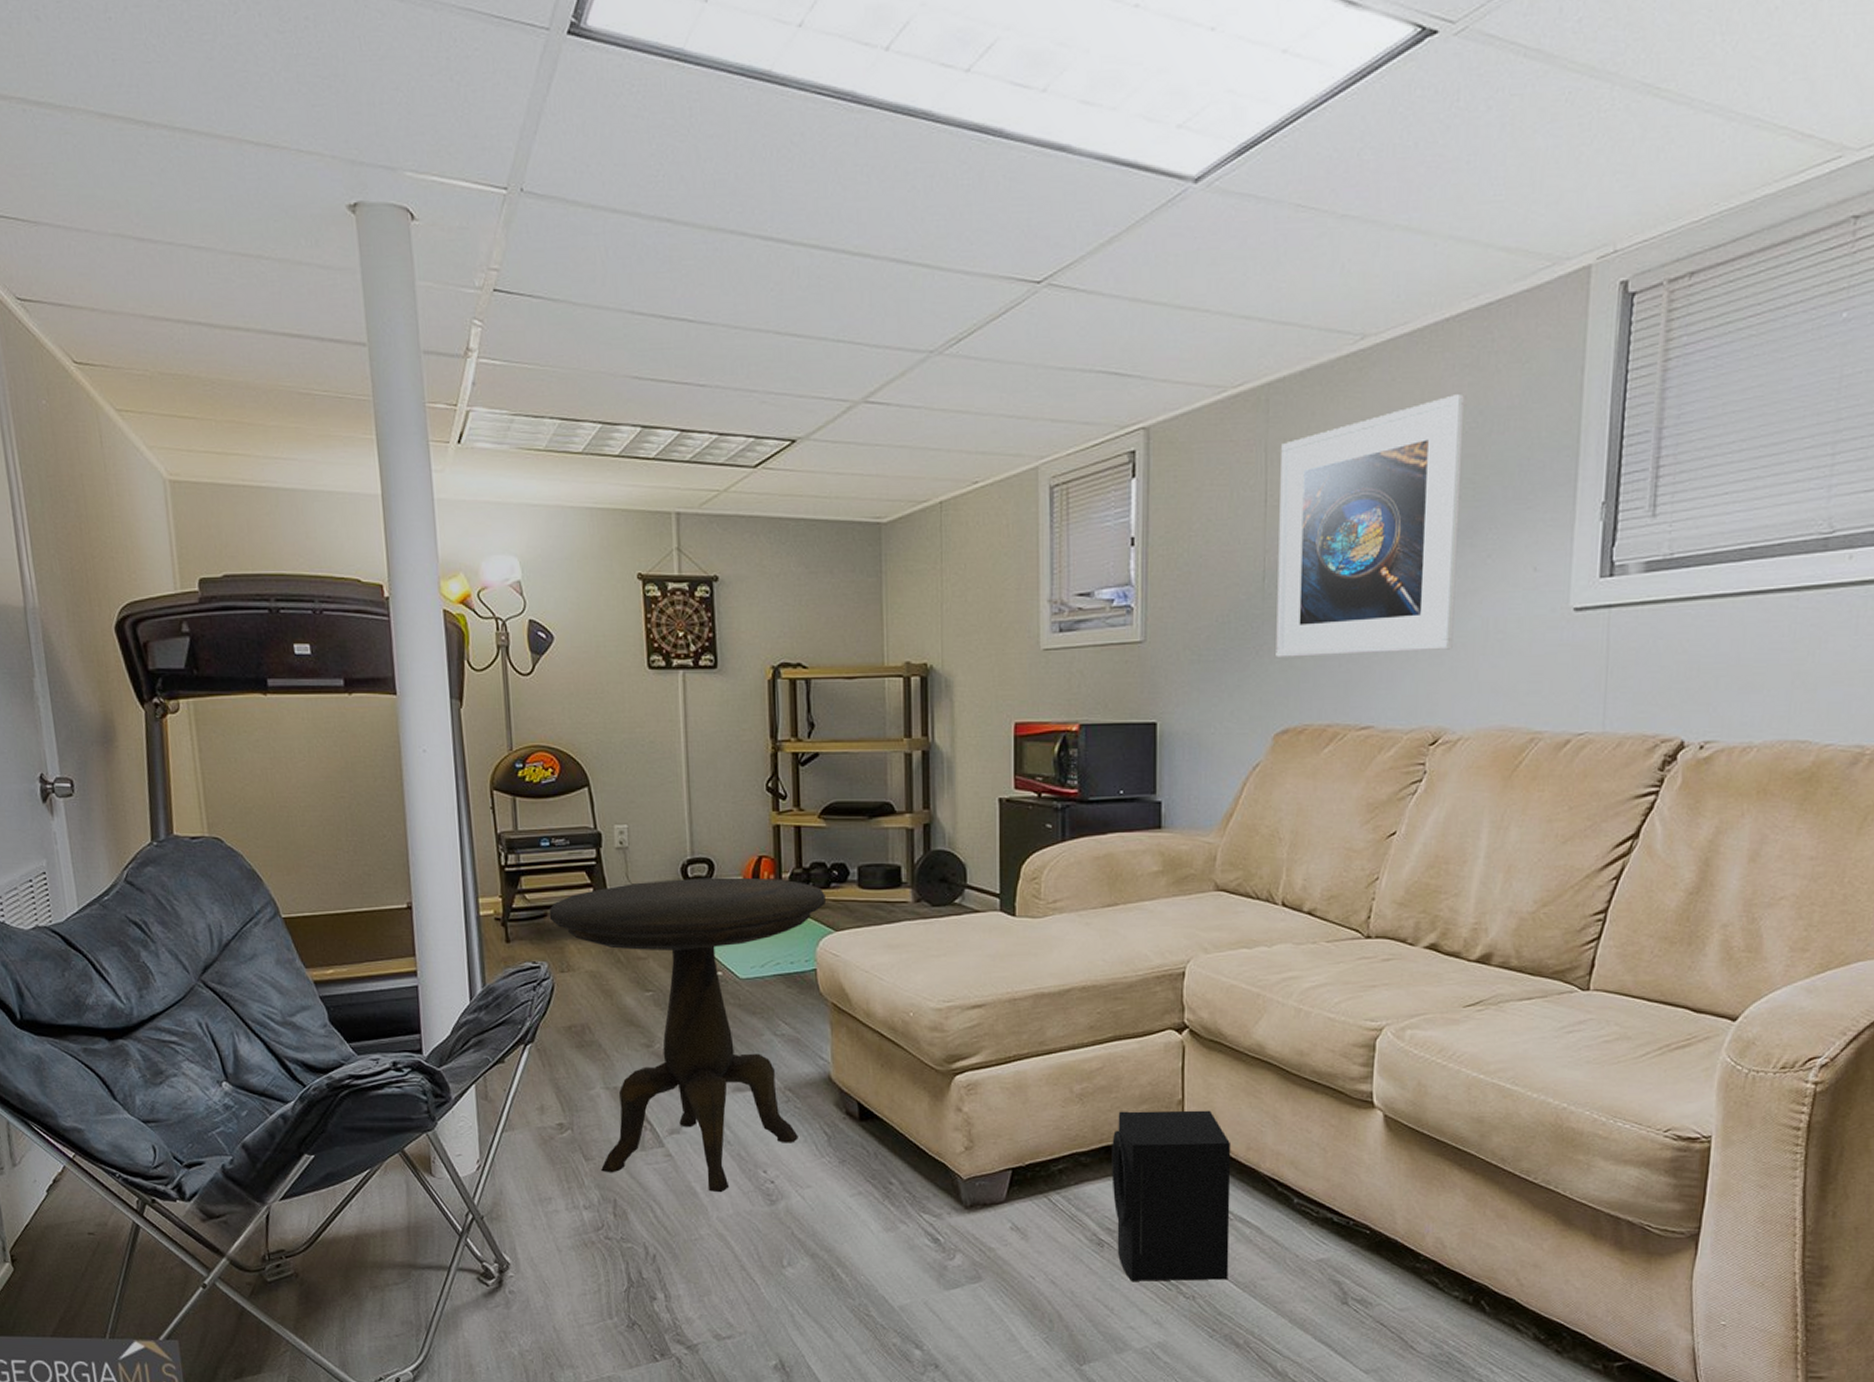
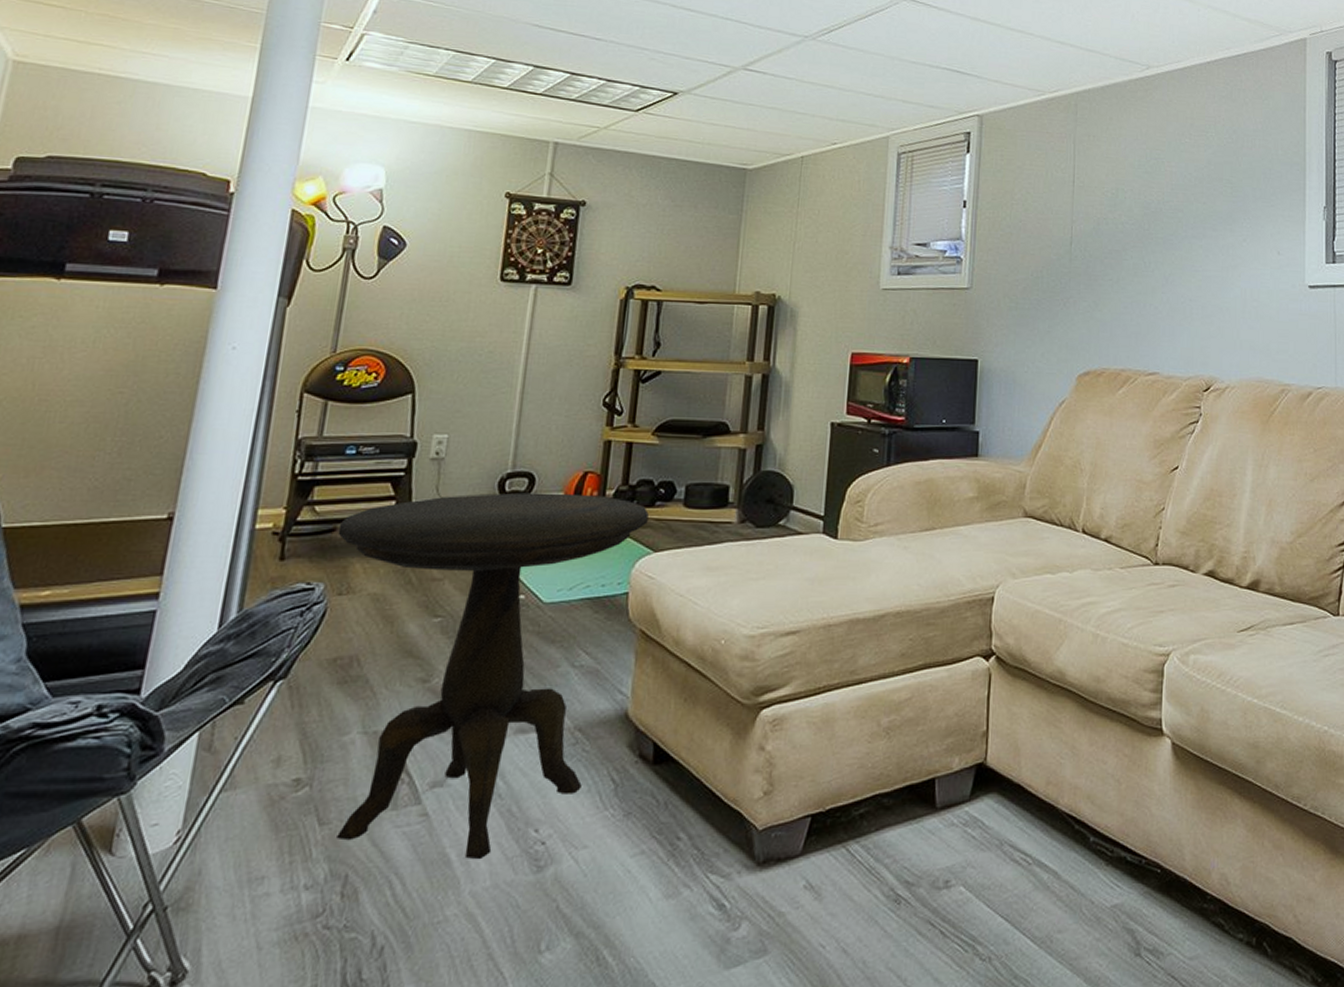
speaker: present [1112,1110,1231,1281] -> none [913,742,1032,944]
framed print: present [1276,394,1464,657] -> none [1080,116,1222,312]

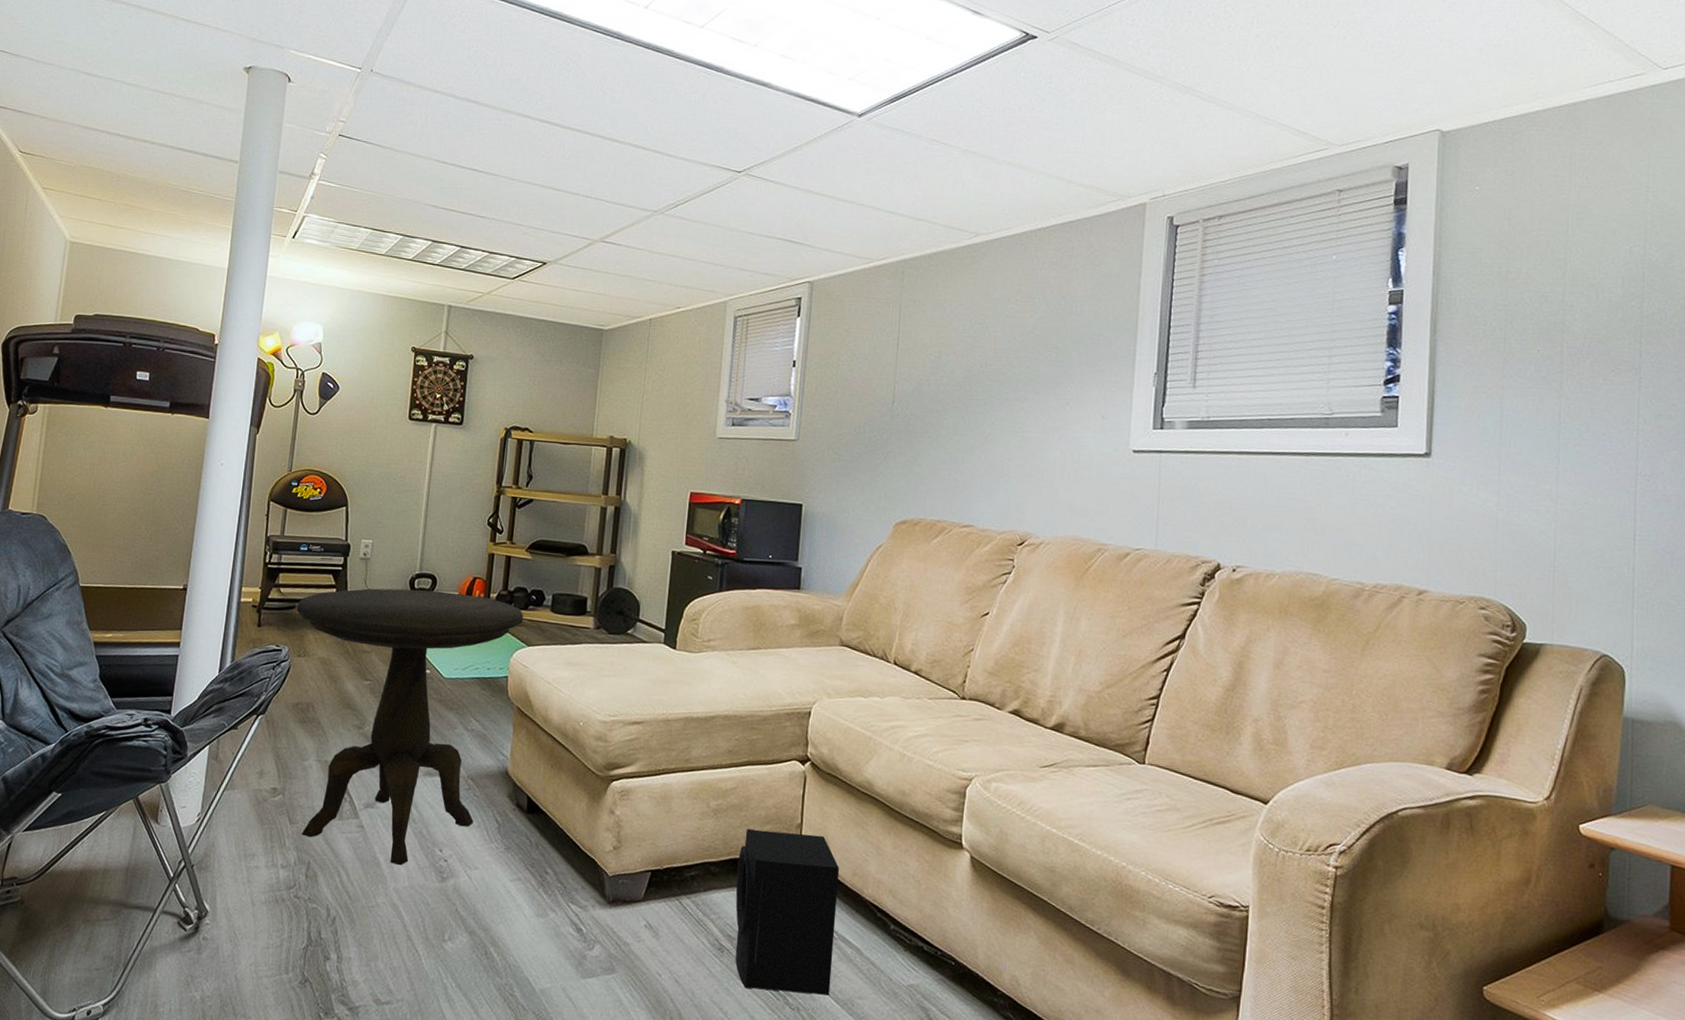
speaker: none [913,742,1032,944] -> present [735,828,840,996]

